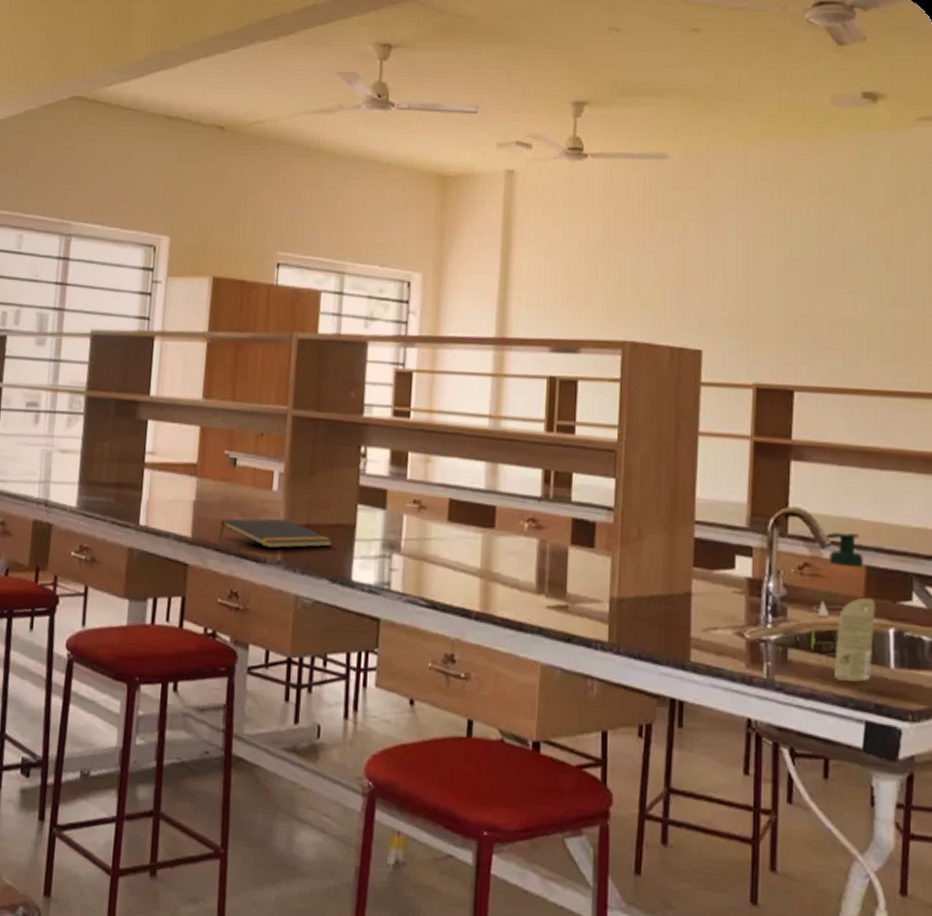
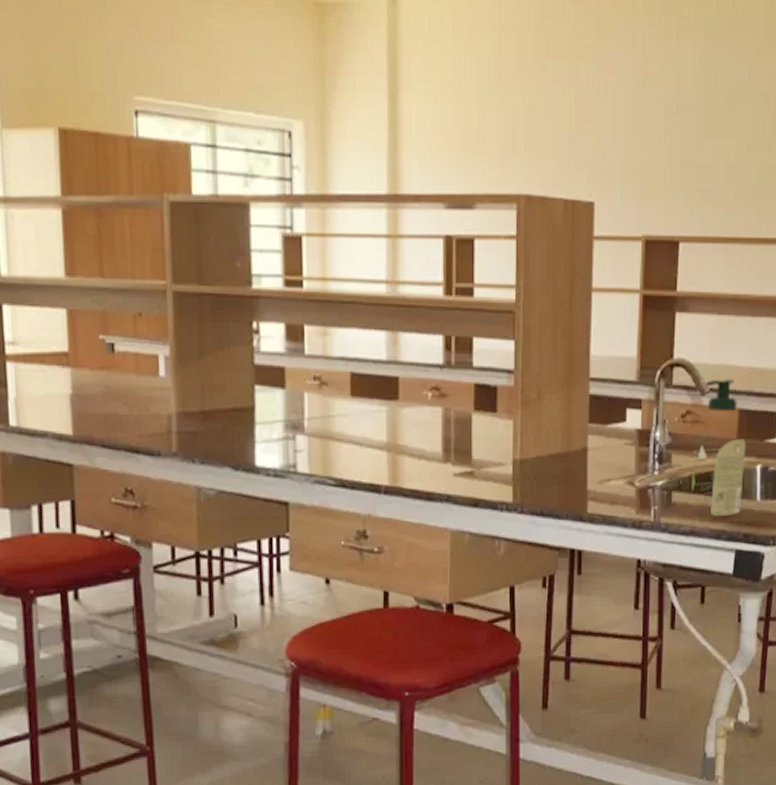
notepad: present [219,518,334,549] -> none [104,407,232,440]

